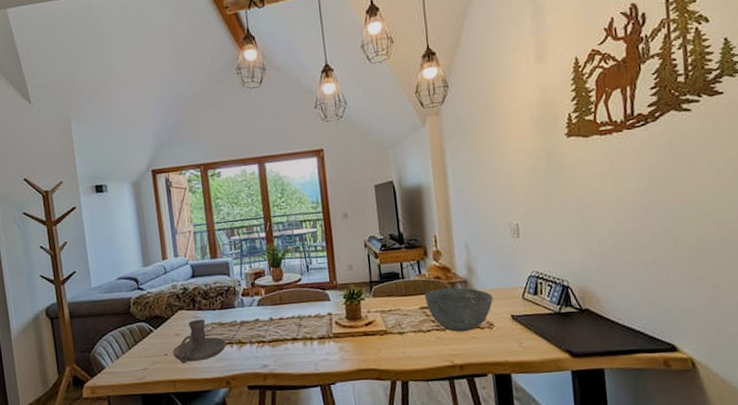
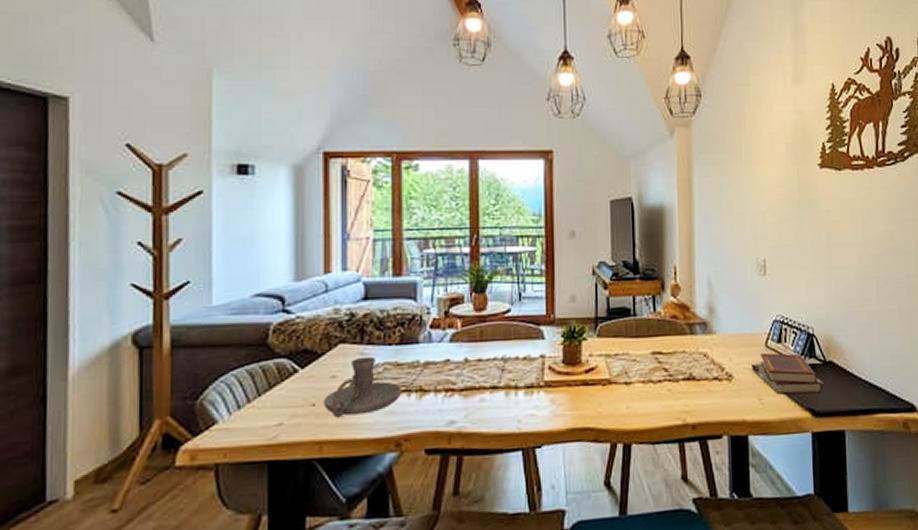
bowl: present [424,287,493,332] -> none [658,330,734,384]
book set: none [514,304,581,339] -> present [756,352,823,395]

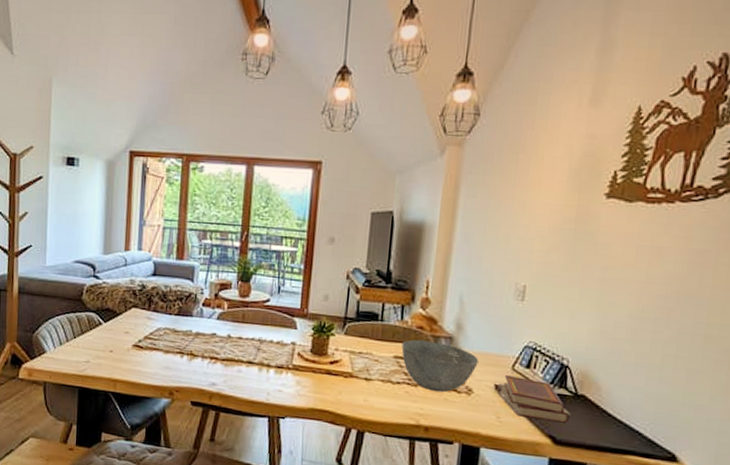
candle holder: present [324,356,402,418] -> none [119,320,177,366]
bowl: none [658,330,734,384] -> present [401,339,479,393]

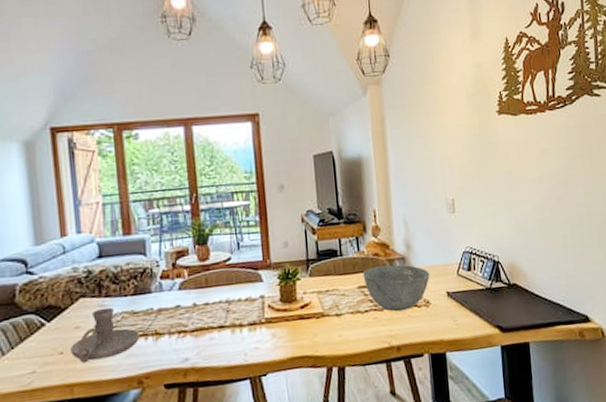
candle holder: none [119,320,177,366] -> present [70,307,140,363]
book set: present [497,374,571,423] -> none [449,279,509,316]

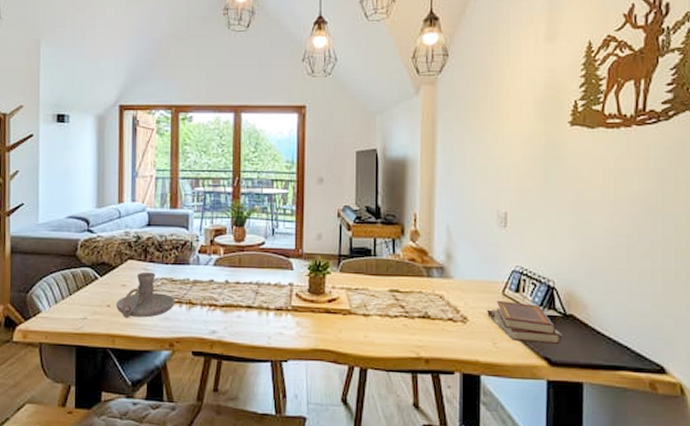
bowl: present [363,264,430,312] -> none [396,272,470,323]
book set: none [449,279,509,316] -> present [491,300,562,344]

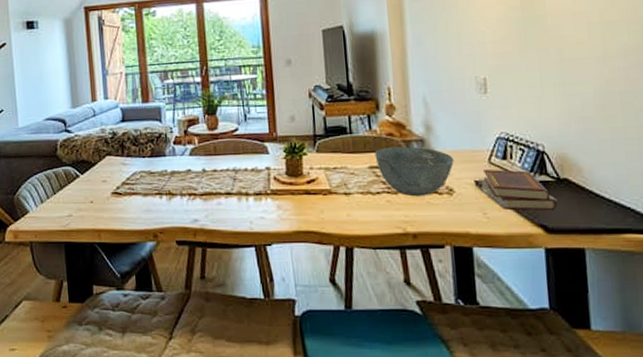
candle holder: present [116,271,176,318] -> none [99,166,156,213]
bowl: none [396,272,470,323] -> present [374,146,454,197]

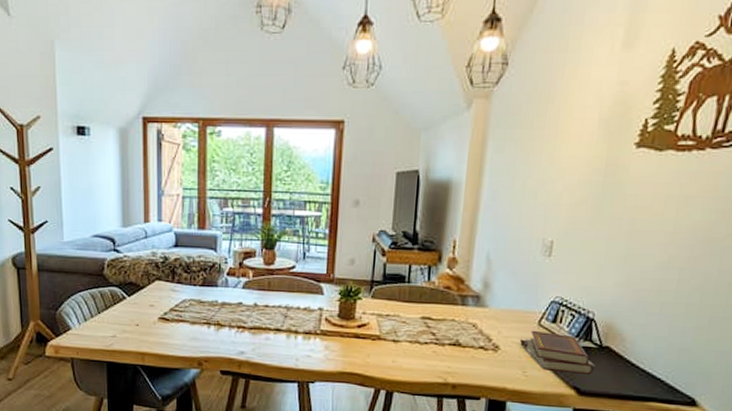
bowl: present [374,146,454,197] -> none [429,300,505,351]

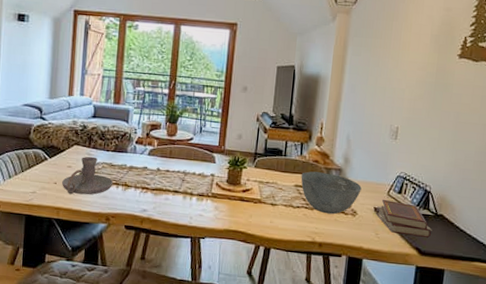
candle holder: none [145,292,204,338] -> present [62,156,113,195]
bowl: none [429,300,505,351] -> present [301,171,362,215]

